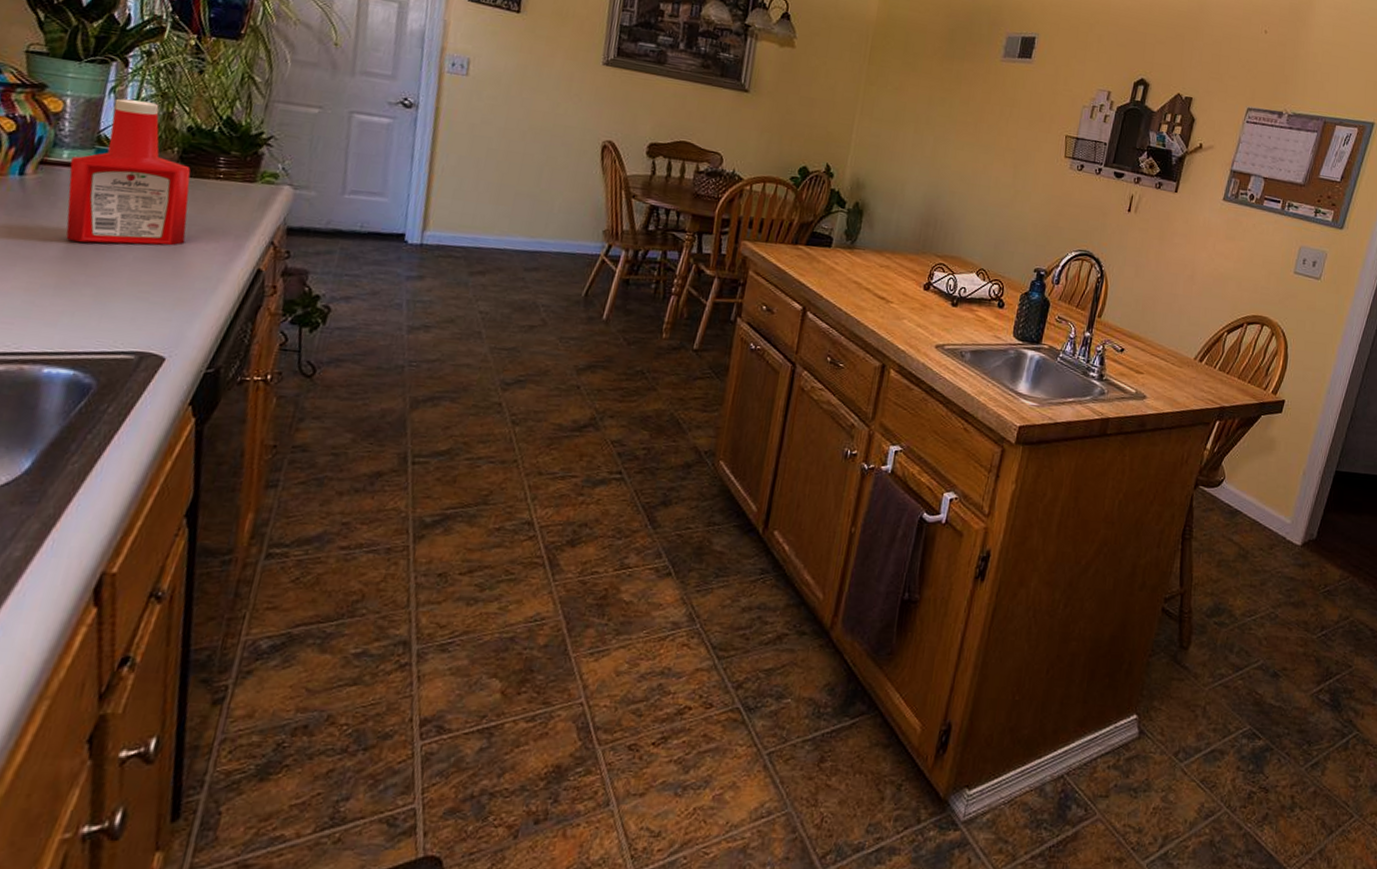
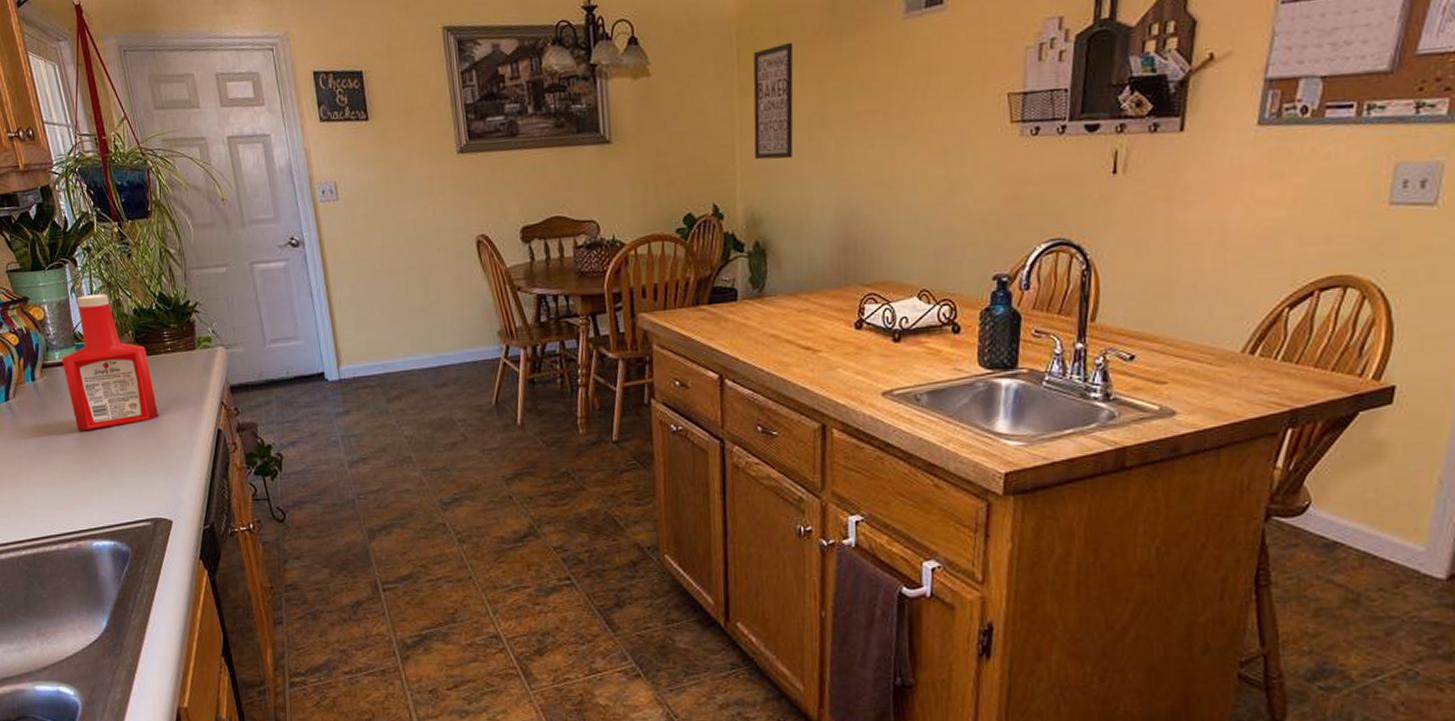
wall art: none [869,52,916,143] -> present [753,42,794,160]

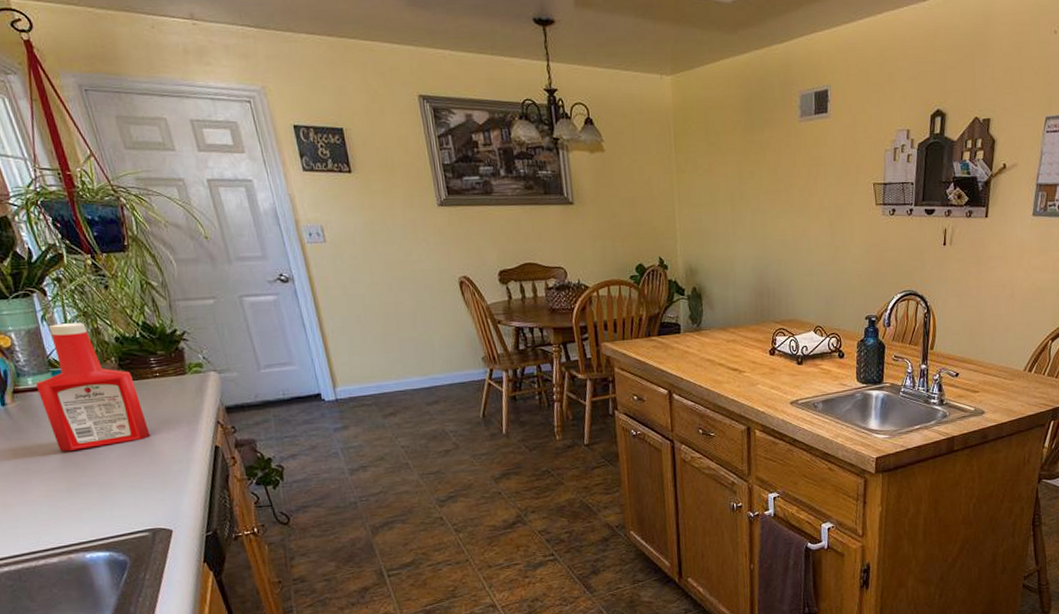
wall art: present [753,42,794,160] -> none [687,132,720,224]

